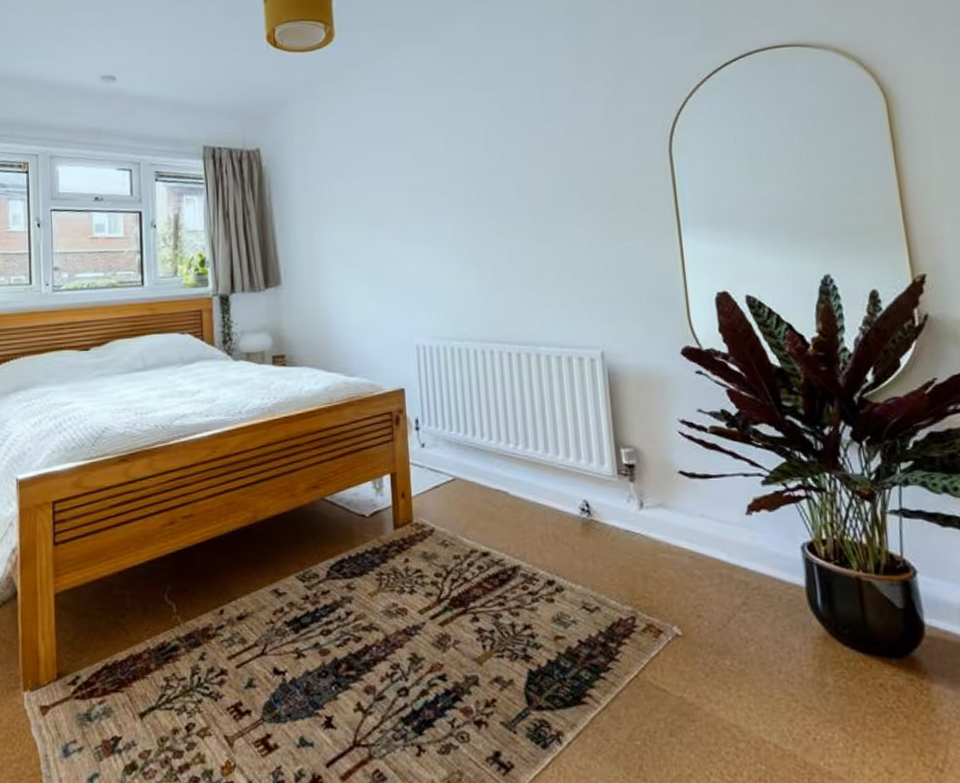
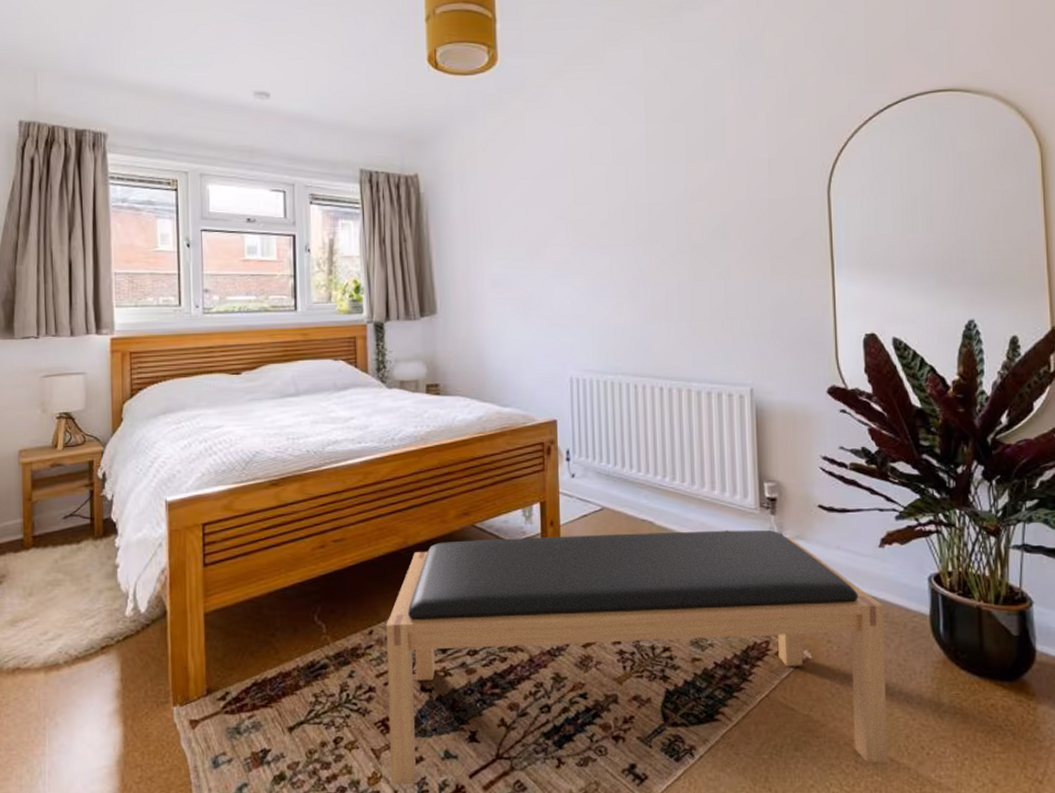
bench: none [236,498,771,775] -> present [386,529,888,785]

